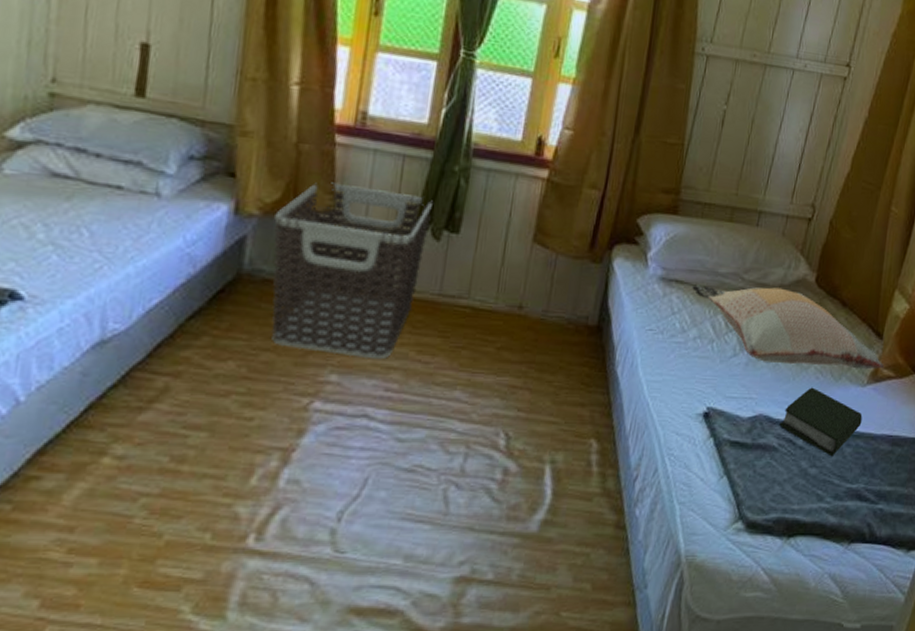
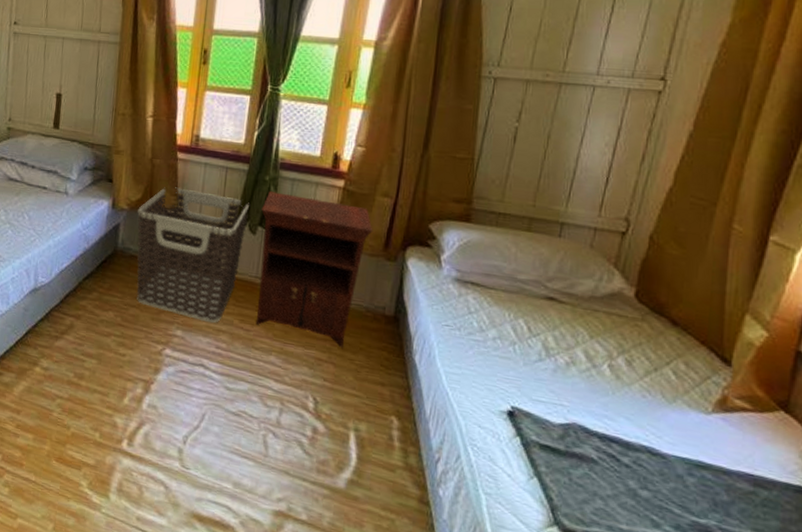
nightstand: none [437,185,579,370] -> present [255,191,373,348]
decorative pillow: present [692,285,885,369] -> none [489,288,736,399]
book: present [779,387,863,457] -> none [598,404,708,483]

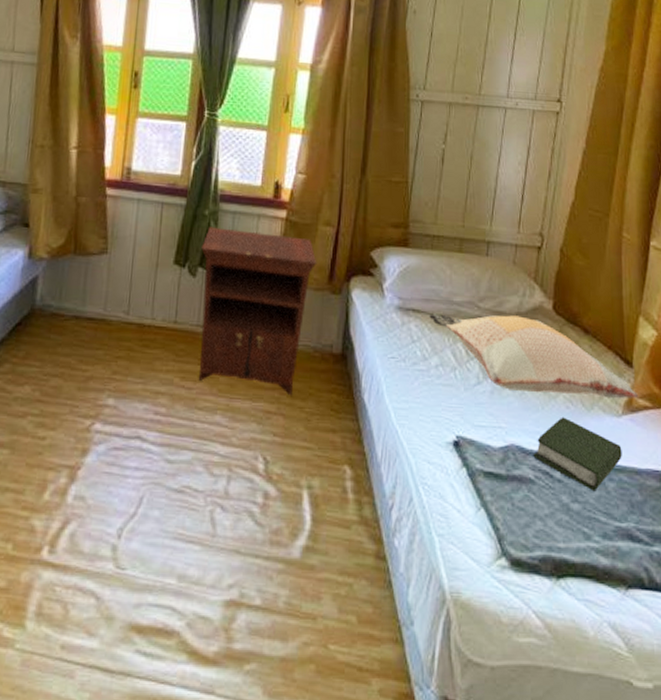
clothes hamper: present [136,187,249,323] -> none [59,228,188,385]
decorative pillow: none [489,288,736,399] -> present [429,313,639,399]
book: none [598,404,708,483] -> present [533,417,622,492]

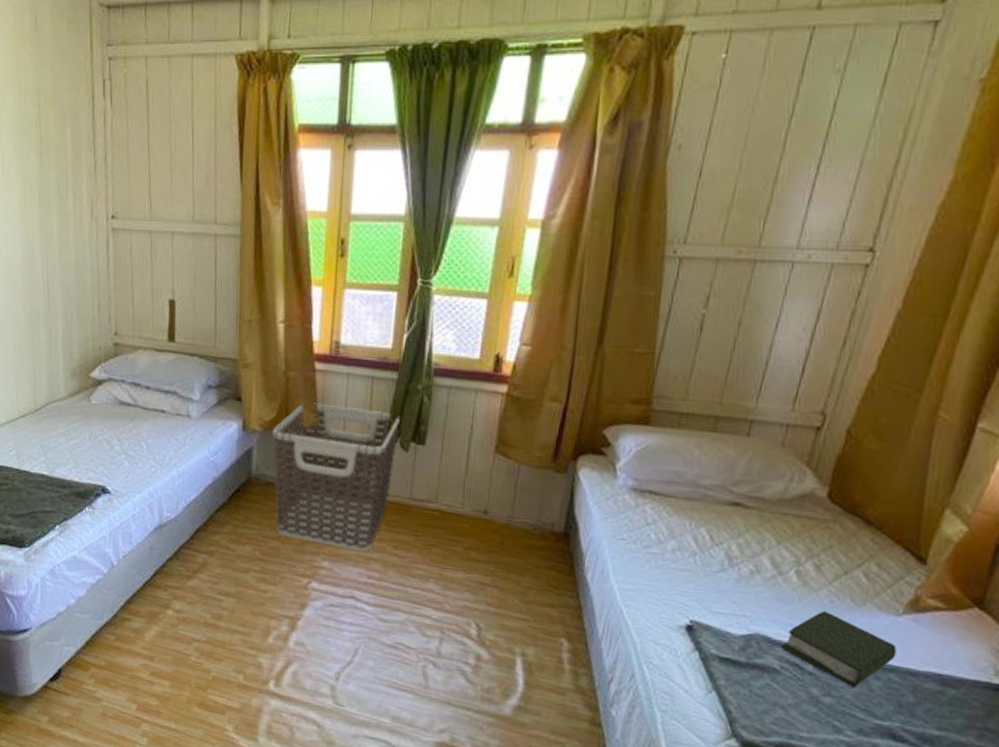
clothes hamper: none [59,228,188,385] -> present [272,403,400,552]
nightstand: present [198,227,317,396] -> none [411,402,541,570]
decorative pillow: present [429,313,639,399] -> none [669,496,930,598]

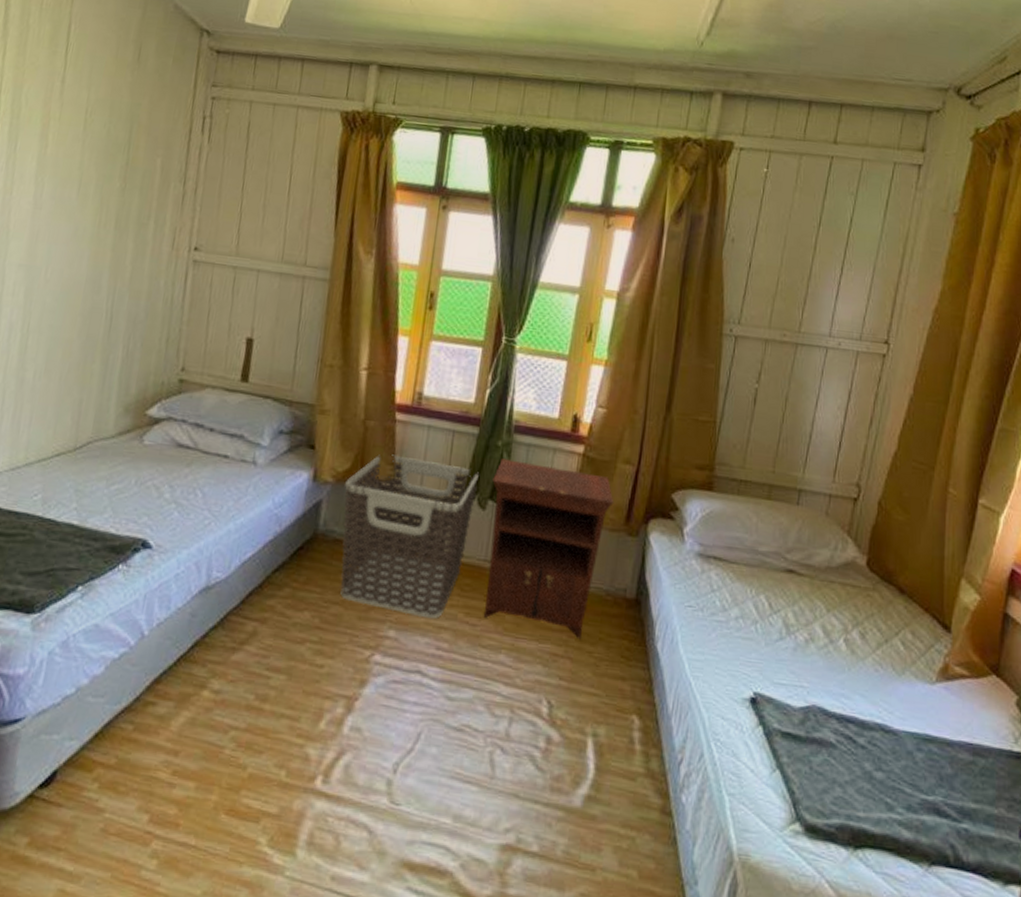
nightstand: none [411,402,541,570] -> present [483,459,614,640]
book: present [781,610,897,688] -> none [836,680,934,761]

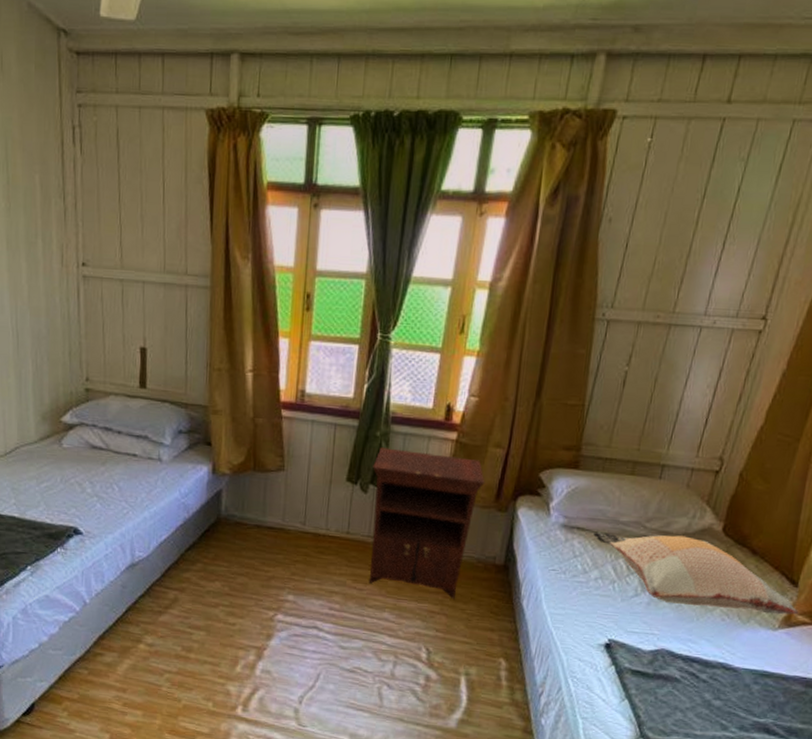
clothes hamper: present [340,454,479,619] -> none [241,448,360,586]
decorative pillow: none [731,562,956,666] -> present [593,531,799,615]

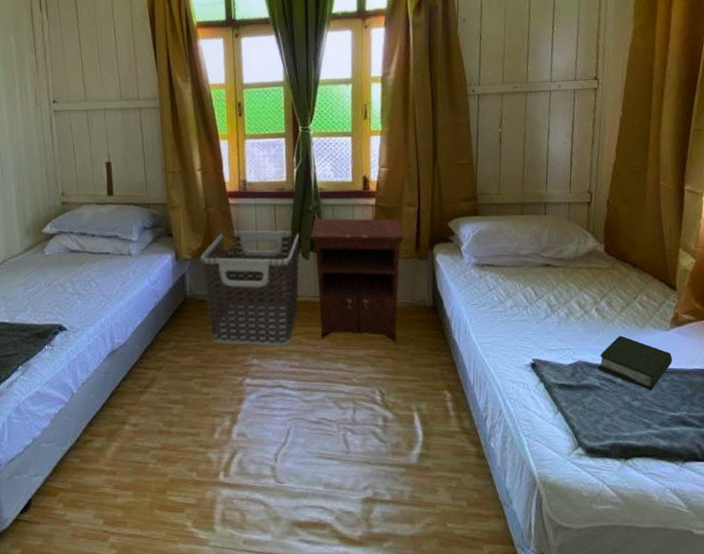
clothes hamper: none [241,448,360,586] -> present [200,230,300,346]
decorative pillow: present [593,531,799,615] -> none [501,260,683,319]
book: none [682,627,773,692] -> present [597,335,672,391]

